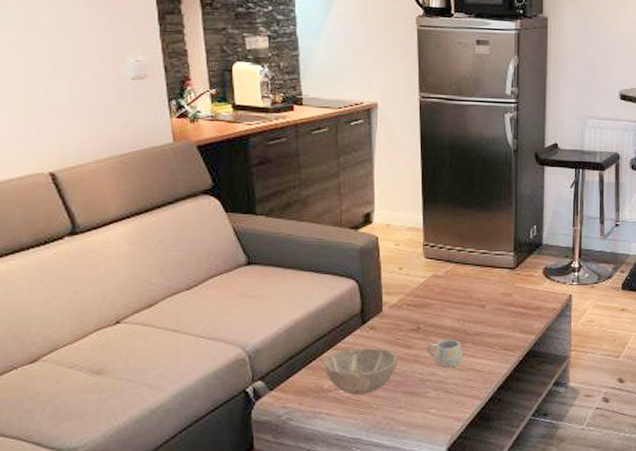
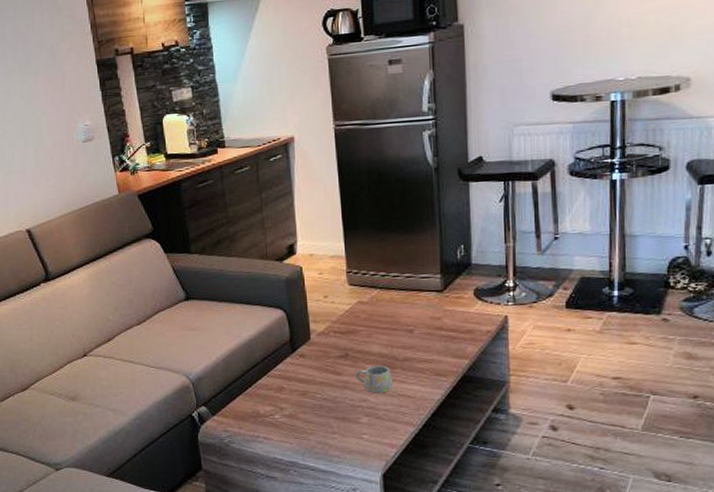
bowl: present [324,348,397,395] -> none [259,375,328,420]

